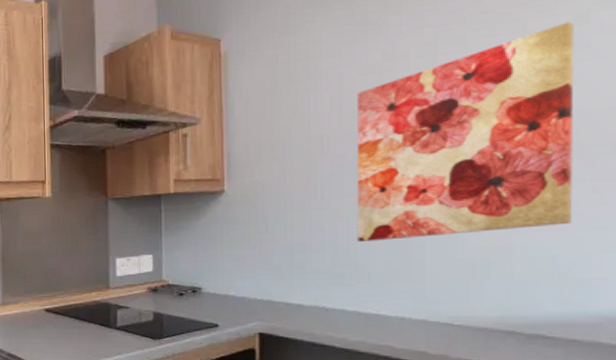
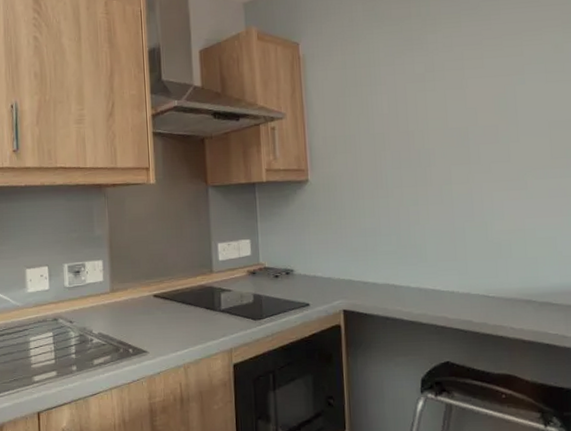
wall art: present [356,21,574,242] -> none [408,49,563,226]

